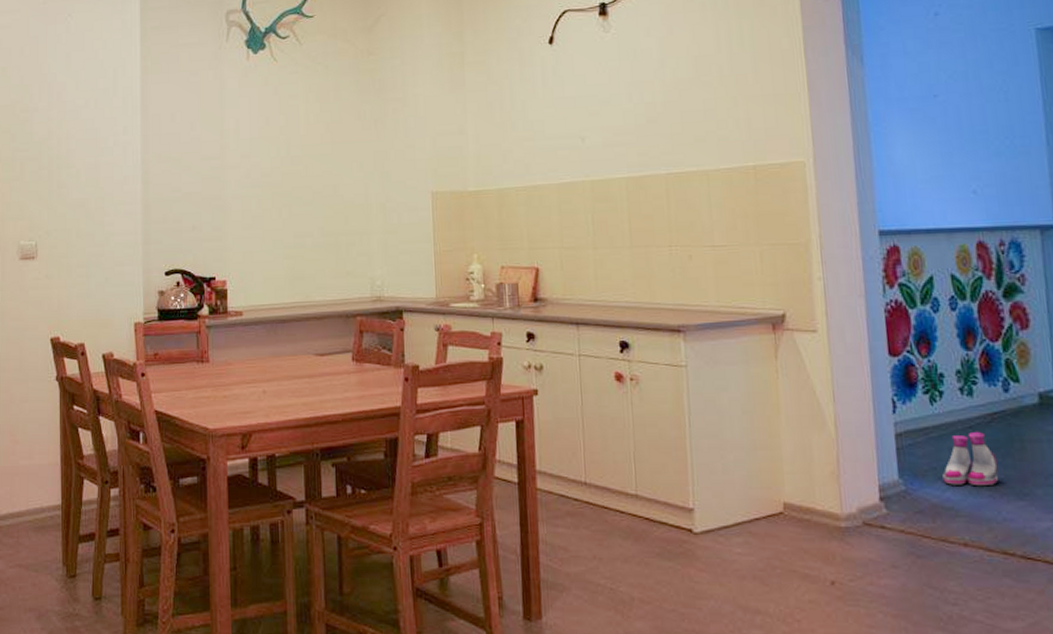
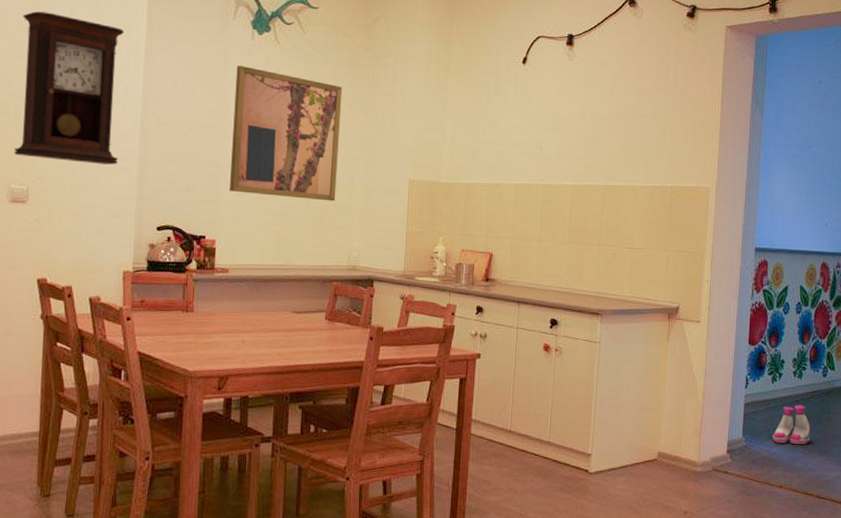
pendulum clock: none [21,61,122,212] -> present [13,11,125,165]
wall art: none [234,88,351,226] -> present [229,65,343,202]

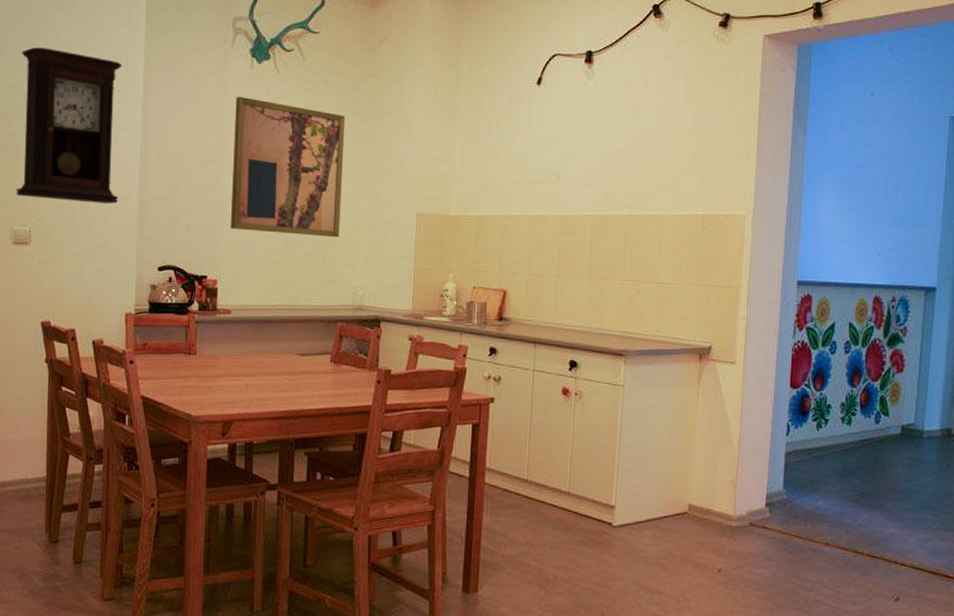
boots: present [772,404,811,444] -> none [817,453,861,498]

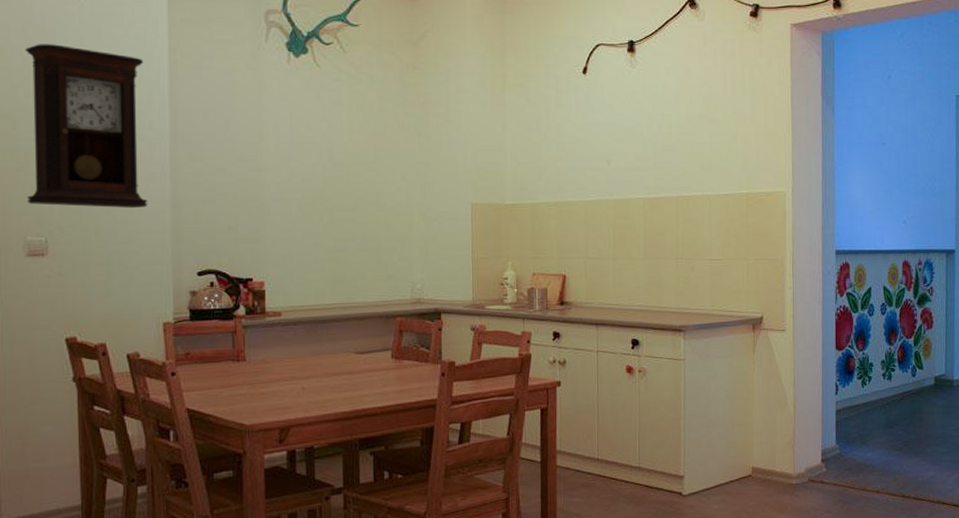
wall art: present [230,96,346,238] -> none [273,91,393,232]

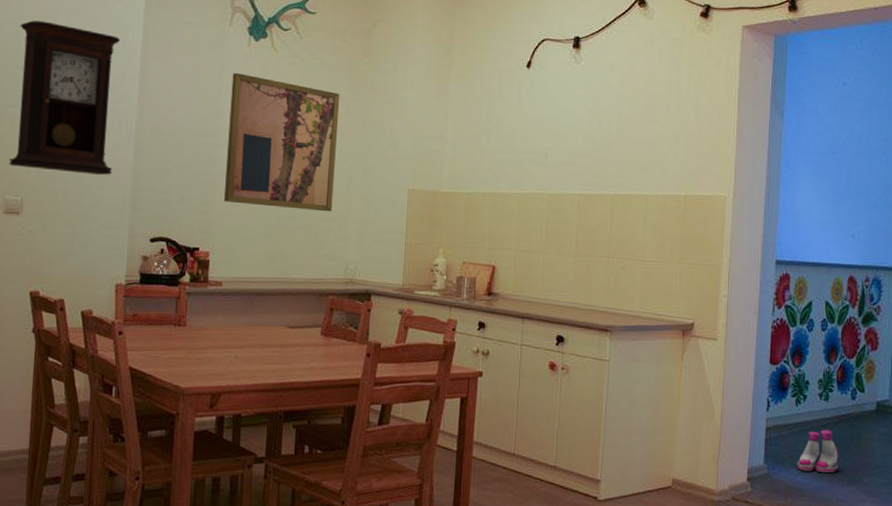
wall art: none [273,91,393,232] -> present [223,72,340,212]
boots: none [866,406,904,448] -> present [797,429,839,473]

